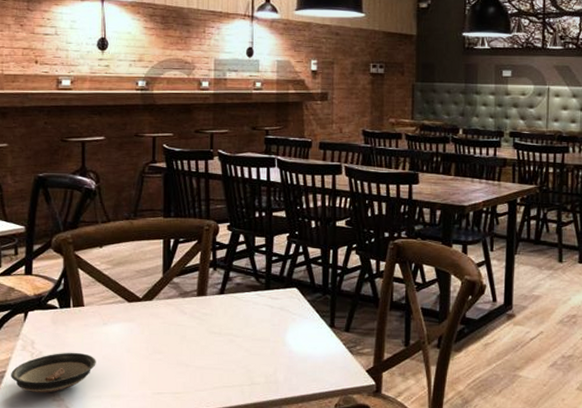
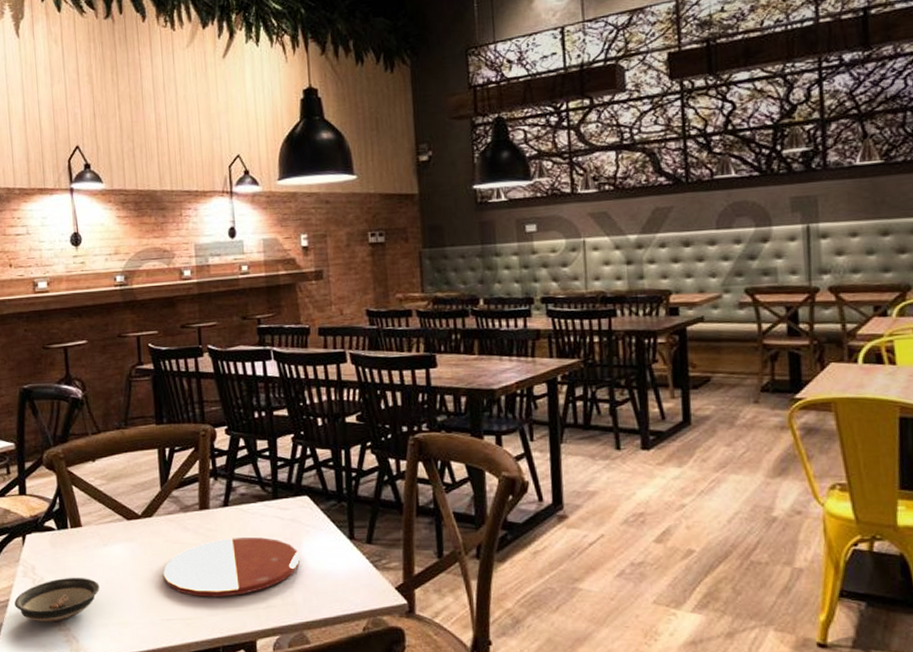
plate: none [158,322,284,374] -> present [163,537,300,597]

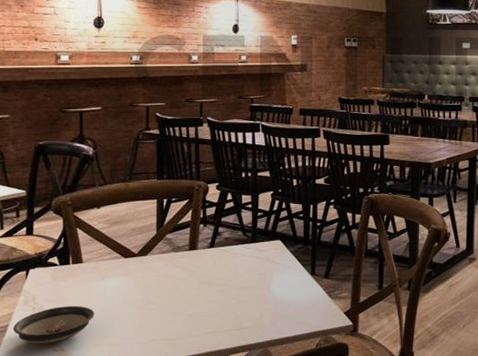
plate: present [163,537,300,597] -> none [153,273,269,321]

